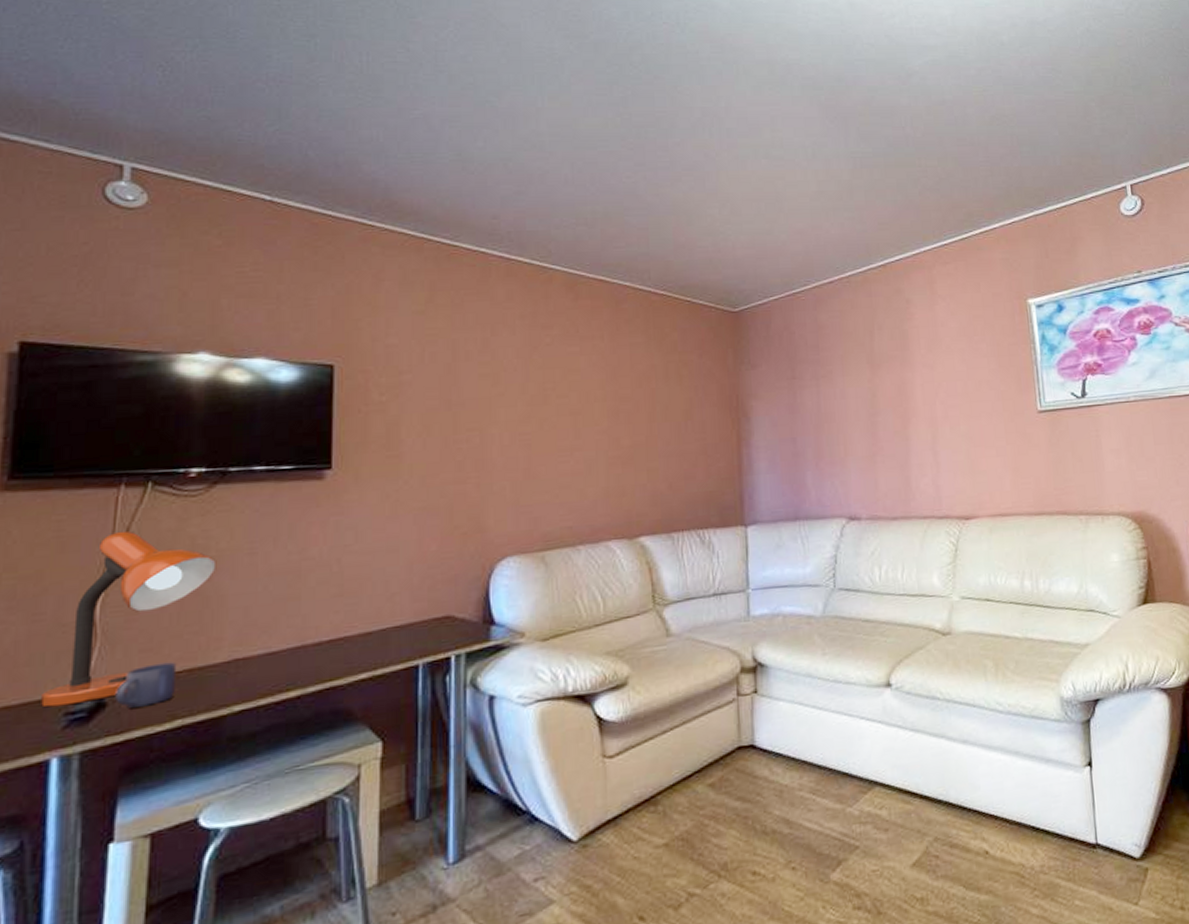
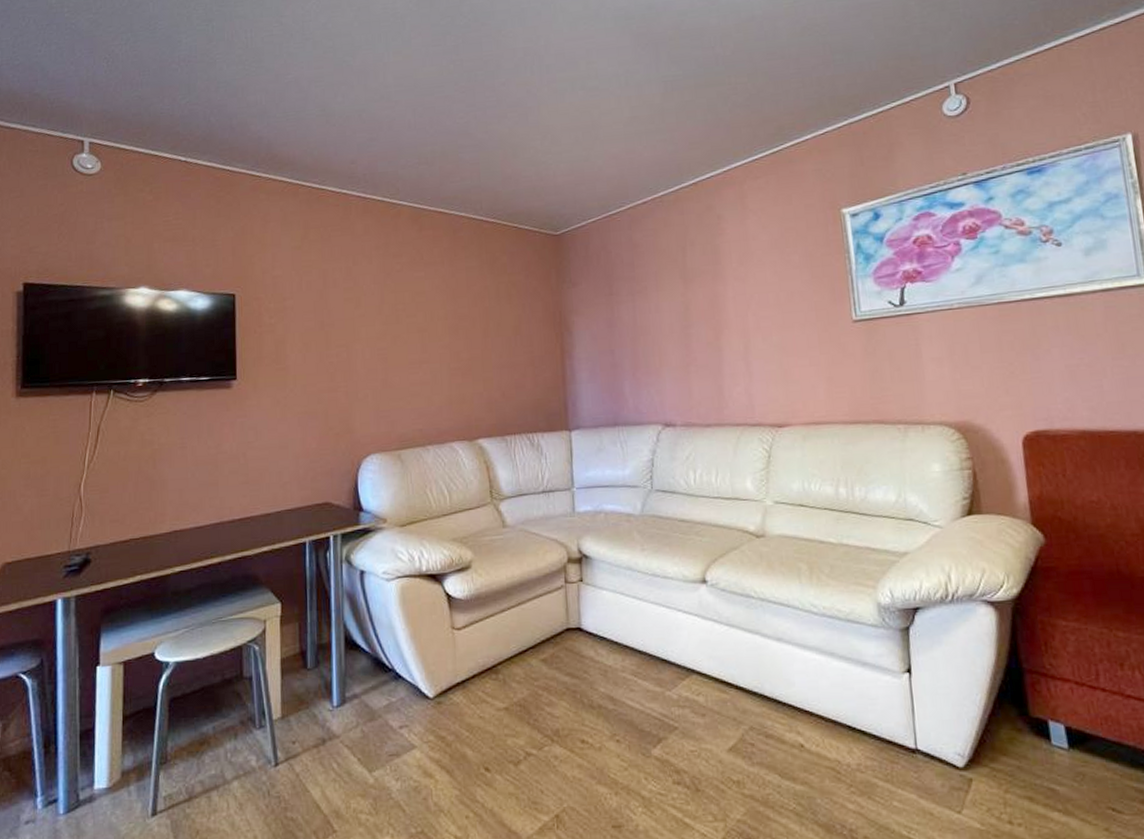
desk lamp: present [39,531,217,708] -> none [48,428,159,561]
mug: present [115,661,177,708] -> none [96,530,136,564]

